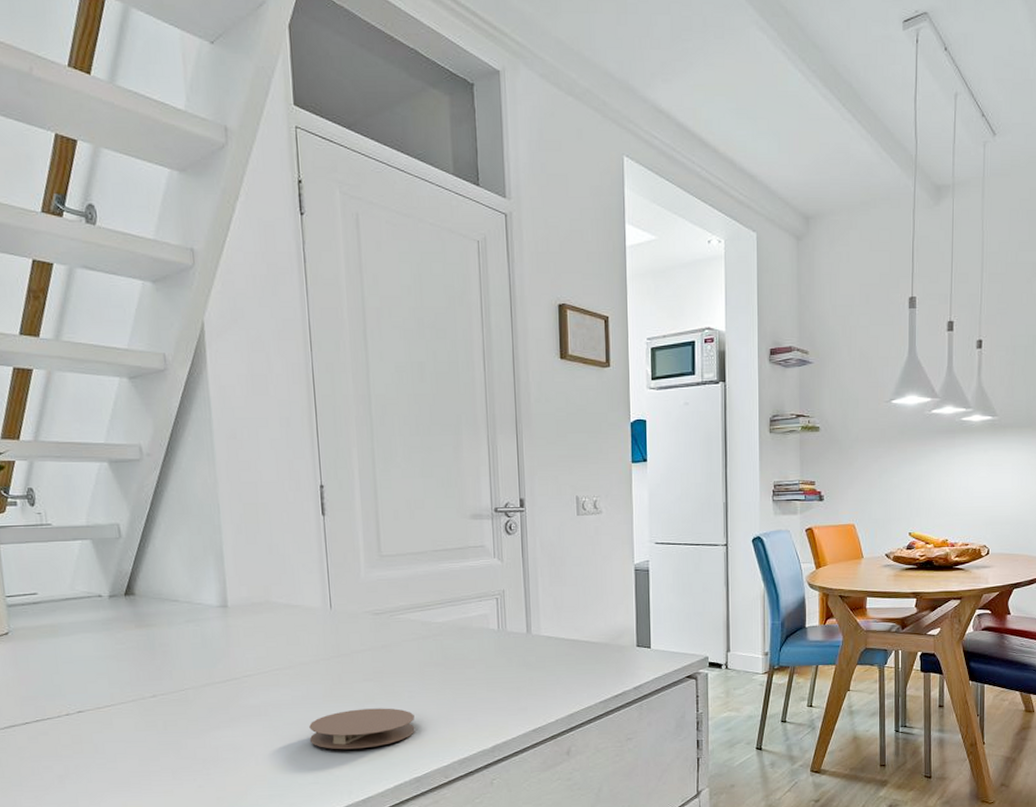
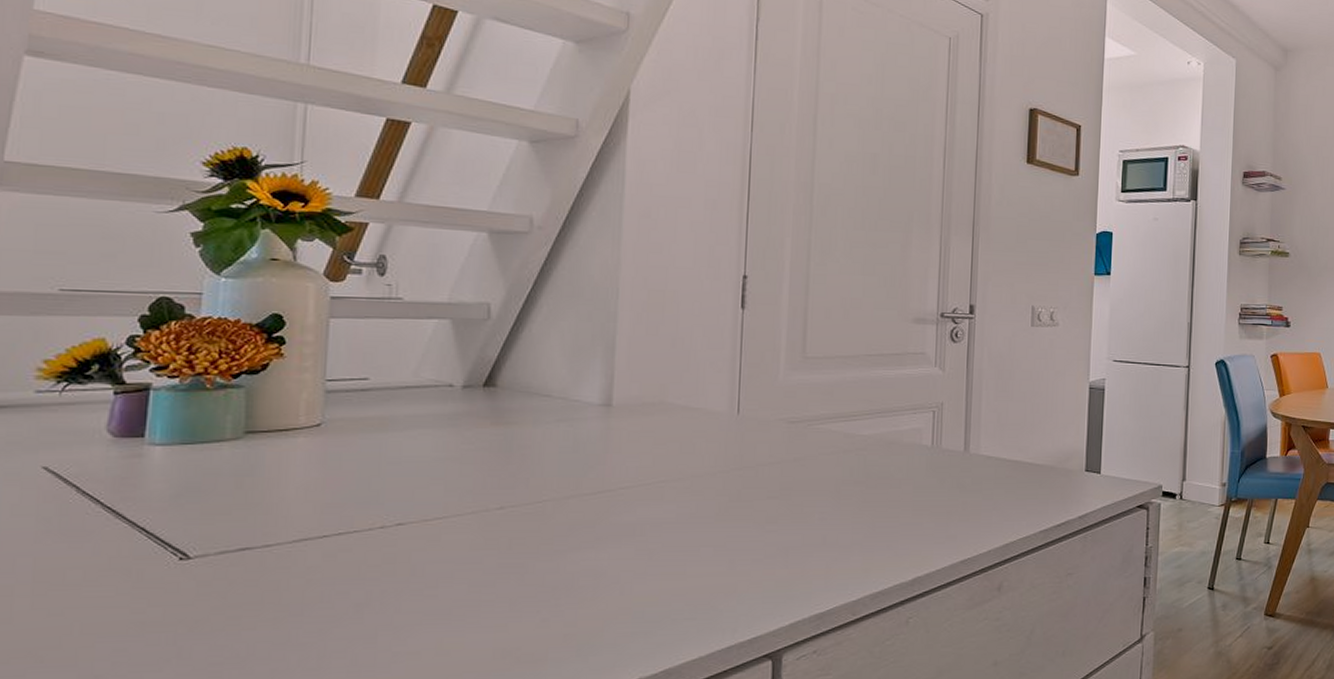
coaster: present [309,708,415,750] -> none [691,531,824,579]

